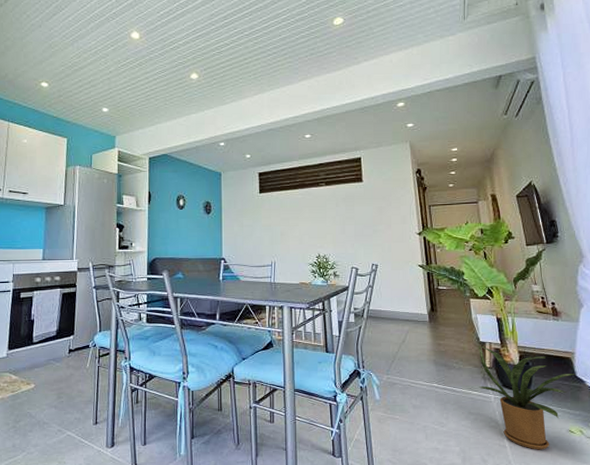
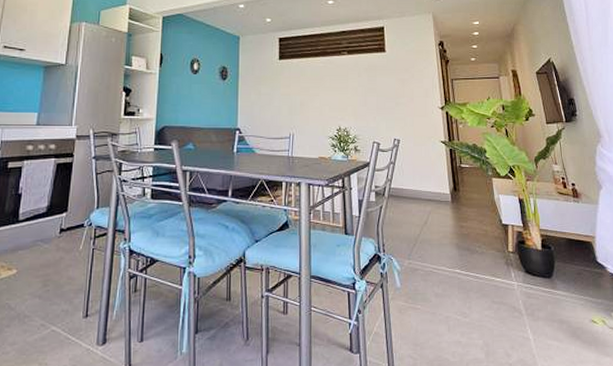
house plant: present [478,345,577,450] -> none [500,228,598,342]

